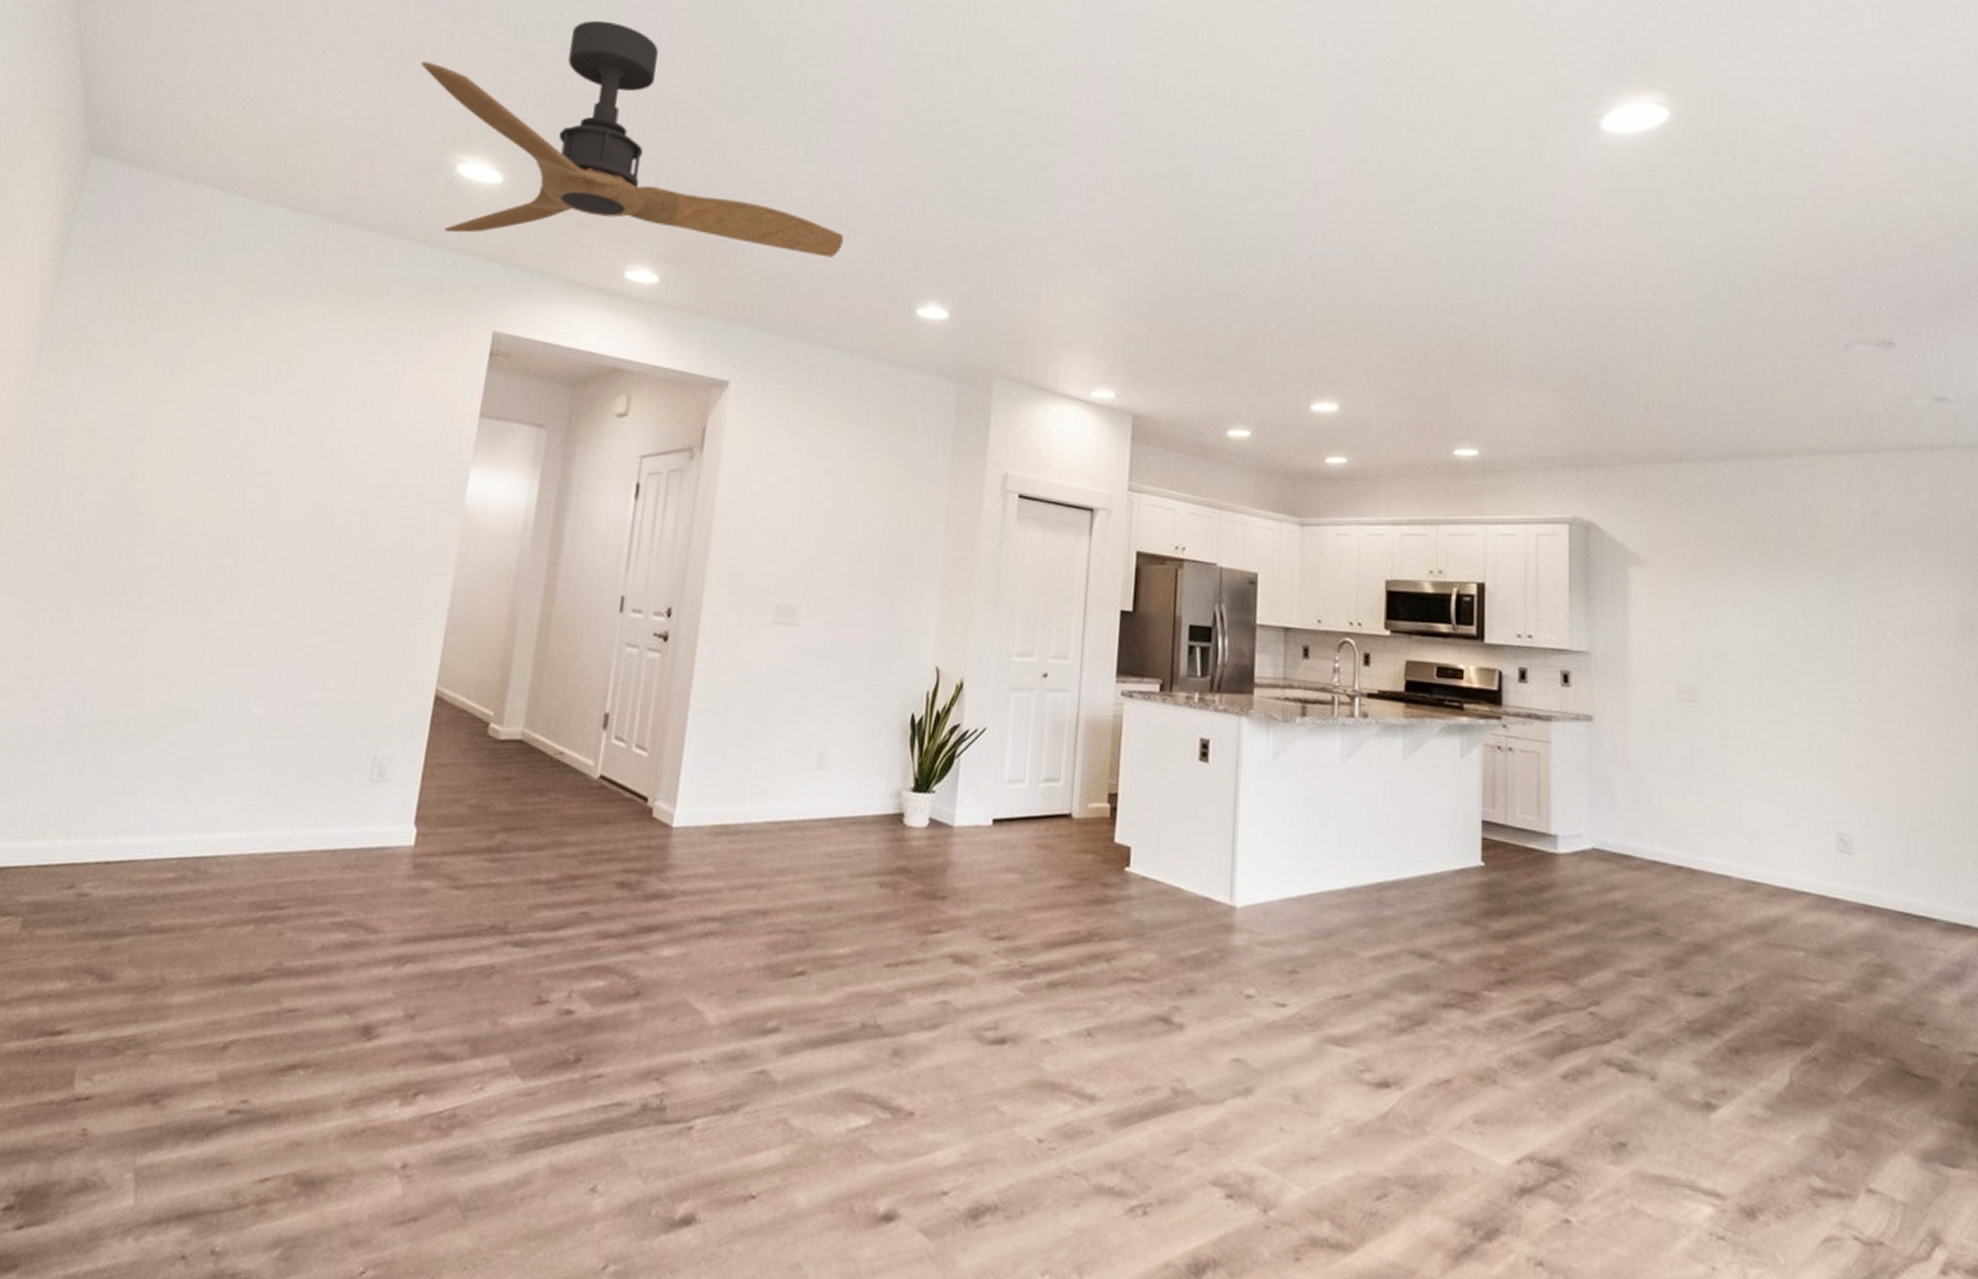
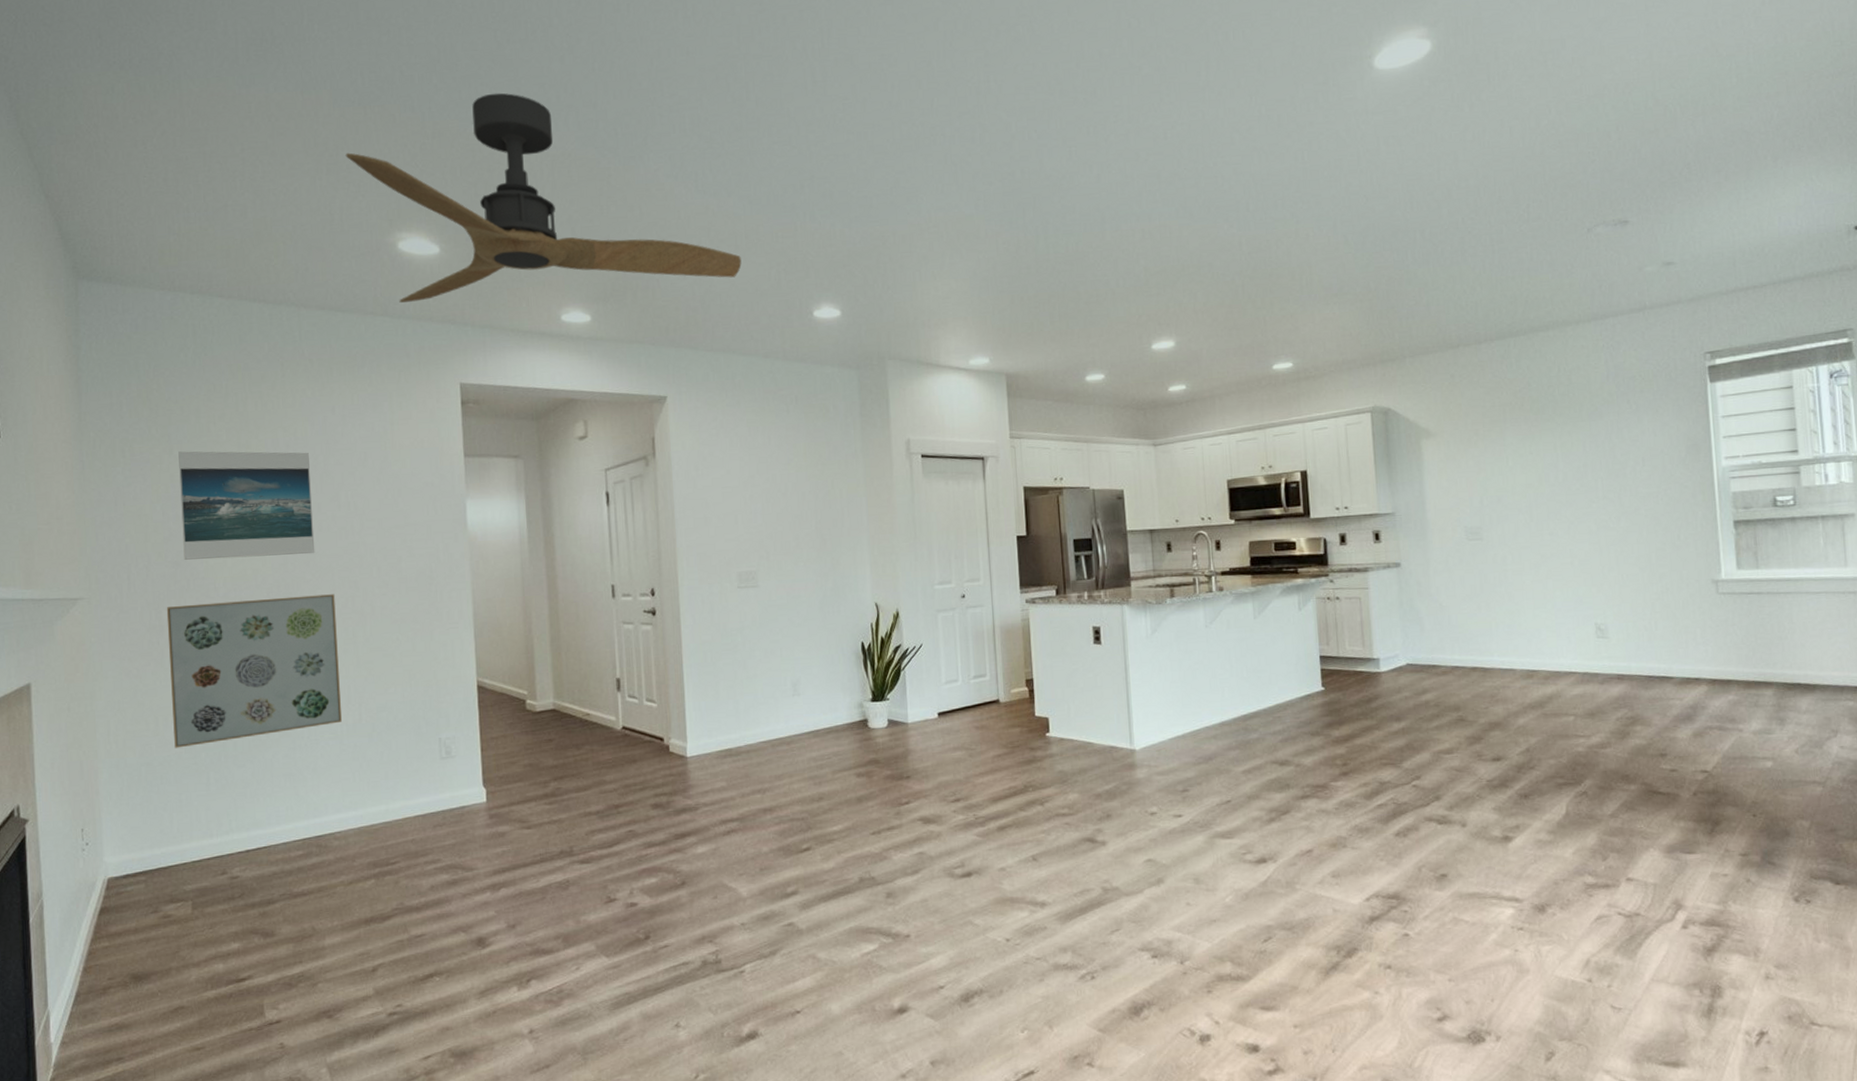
wall art: none [54,542,291,718] -> present [166,594,342,749]
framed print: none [126,362,301,505] -> present [178,451,315,560]

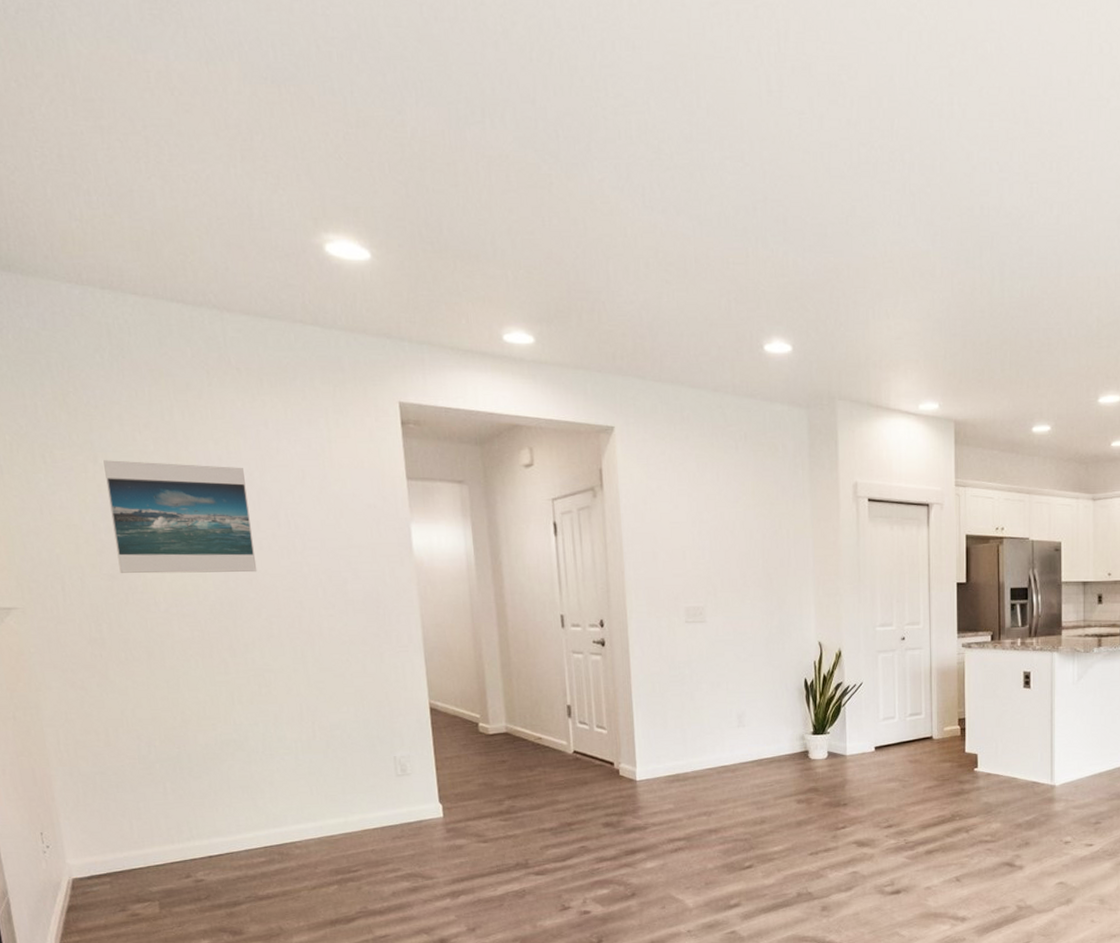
wall art: present [166,594,342,749] -> none [106,613,296,759]
ceiling fan: present [345,93,742,303] -> none [260,79,691,311]

